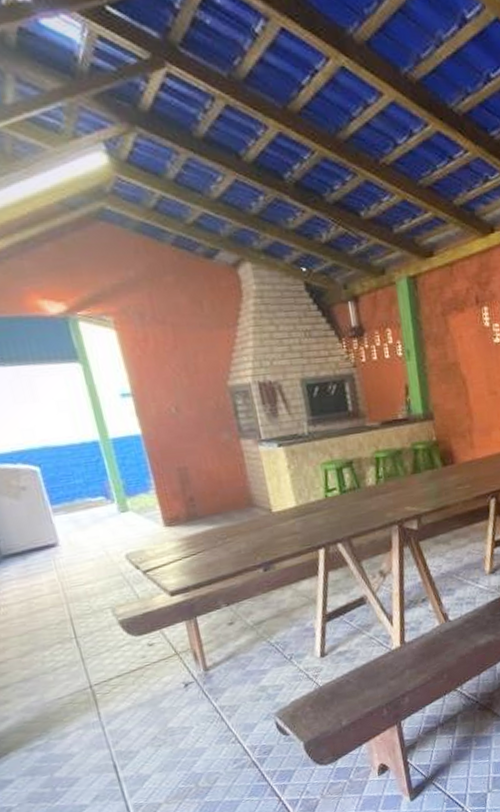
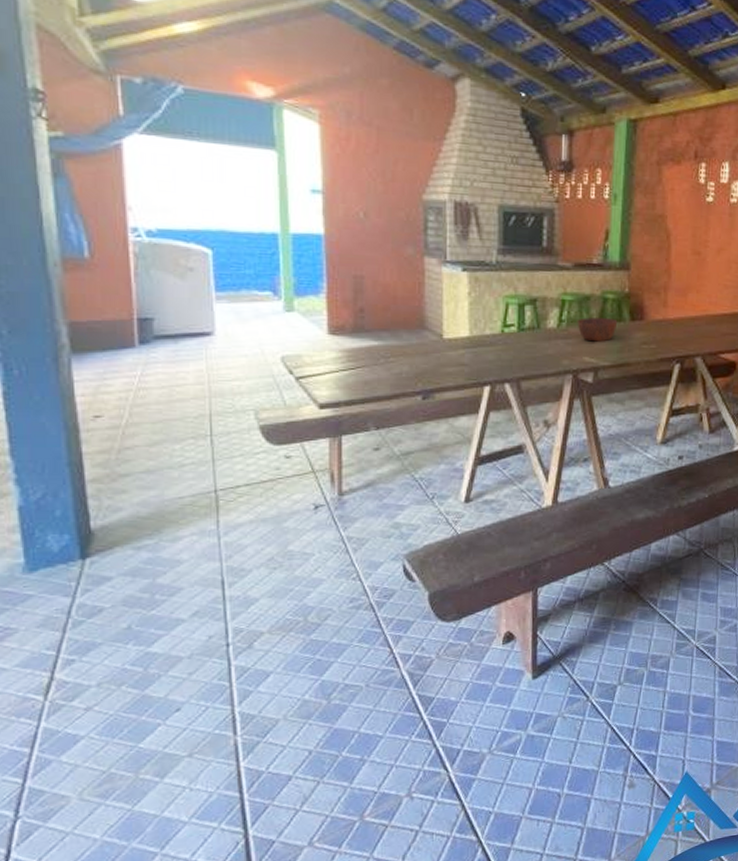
bowl: none [393,467,432,492] -> present [577,317,618,342]

